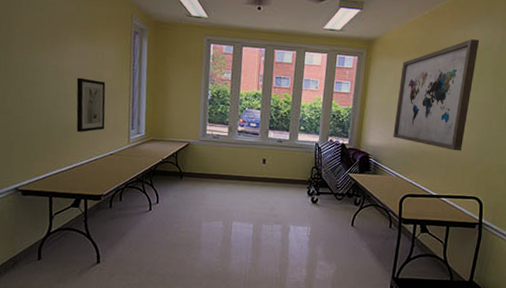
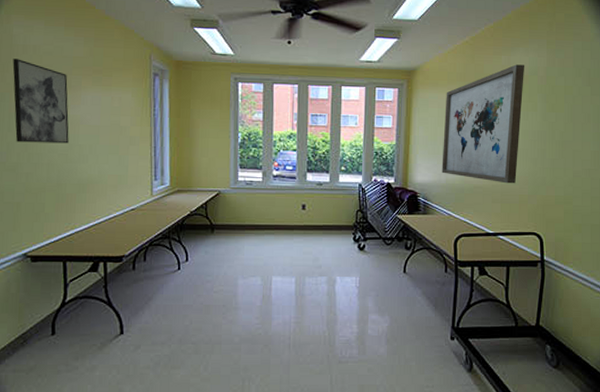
wall art: none [9,12,58,92] -> present [12,59,69,144]
wall art: present [76,77,106,132] -> none [91,126,125,187]

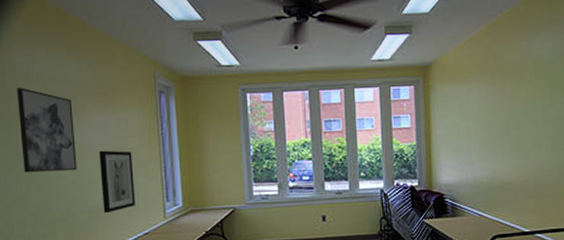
wall art: none [91,126,125,187] -> present [99,150,135,213]
wall art: present [441,64,525,184] -> none [465,50,550,178]

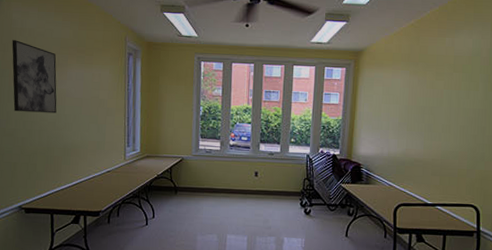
wall art: present [99,150,135,213] -> none [75,99,102,151]

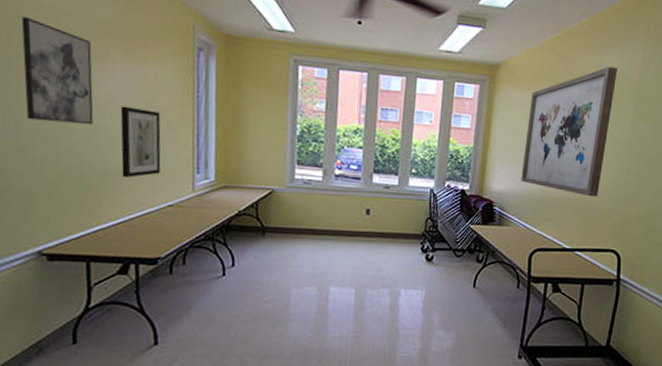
wall art: none [75,99,102,151] -> present [120,106,161,178]
wall art: none [384,46,469,159] -> present [521,66,618,197]

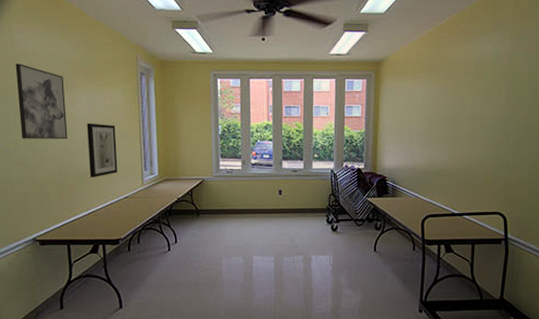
wall art: present [521,66,618,197] -> none [409,52,489,167]

